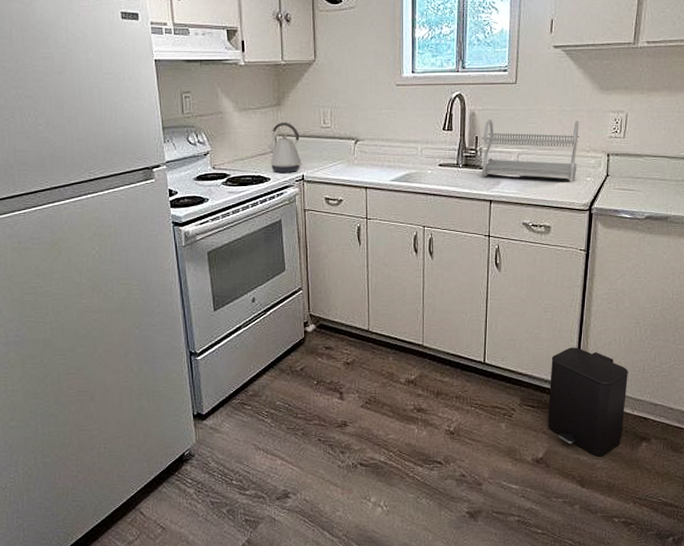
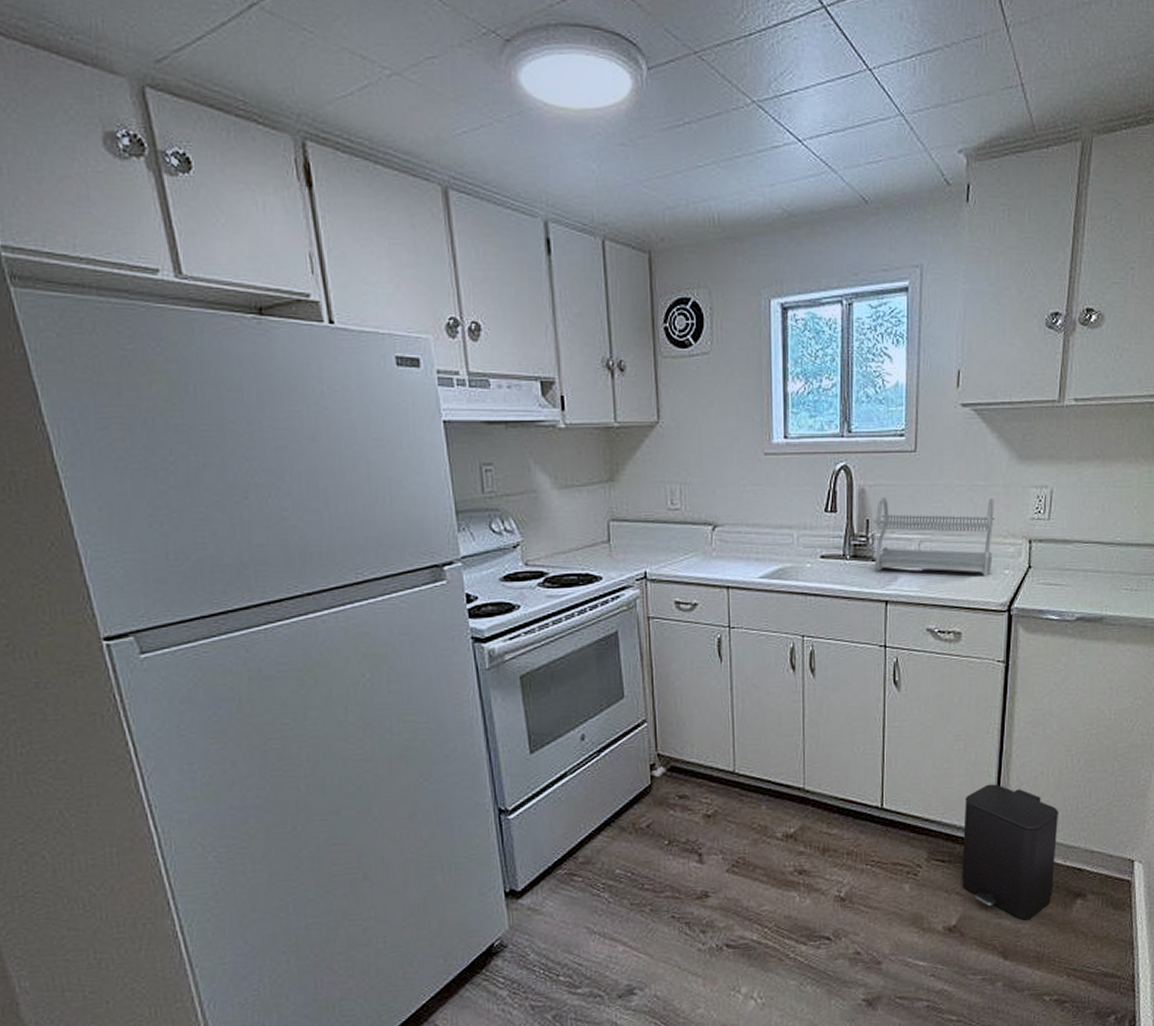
kettle: present [267,122,302,174] -> none [597,502,644,571]

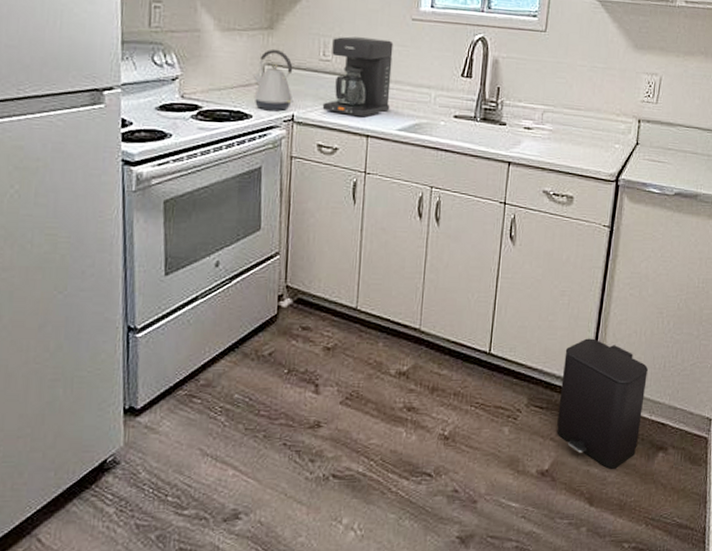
kettle: none [597,502,644,571] -> present [252,49,294,111]
coffee maker: none [676,480,750,568] -> present [322,36,394,117]
dish rack: present [873,497,995,576] -> none [501,69,611,148]

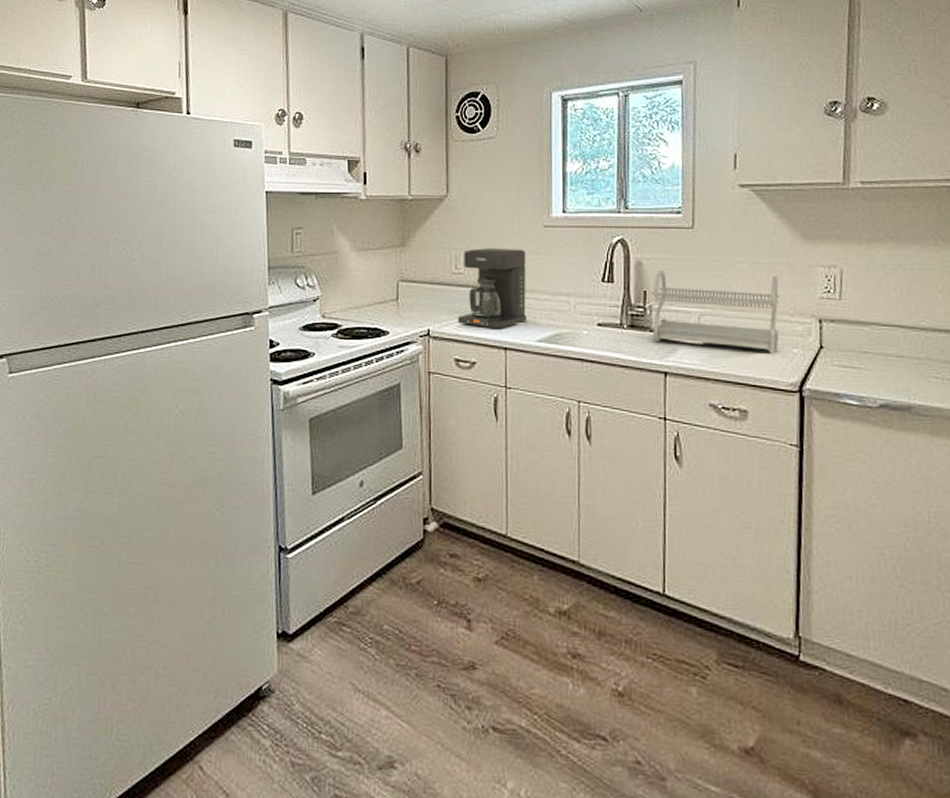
kettle: present [252,49,294,111] -> none [387,265,428,327]
dish rack: none [501,69,611,148] -> present [651,270,780,354]
pedal bin: present [557,338,649,469] -> none [758,582,875,756]

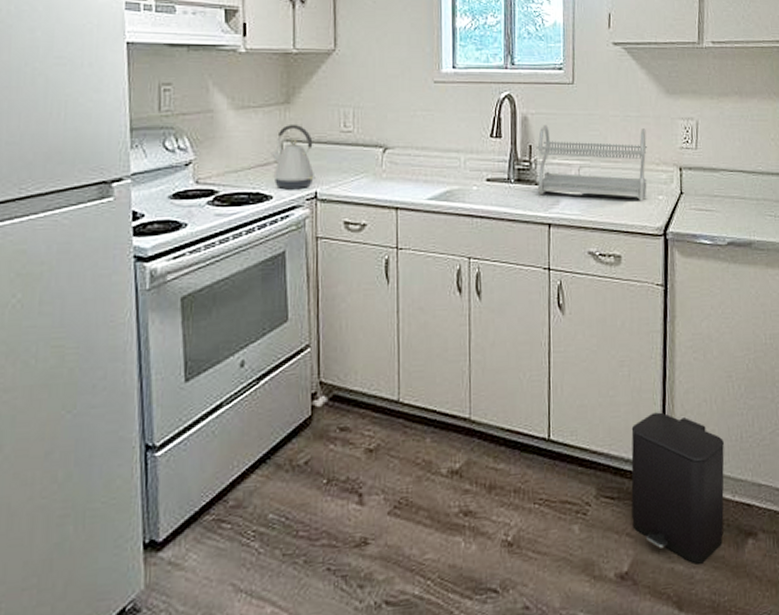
kettle: none [387,265,428,327] -> present [270,124,316,190]
coffee maker: present [457,248,528,329] -> none [347,105,419,189]
pedal bin: none [758,582,875,756] -> present [631,412,725,565]

